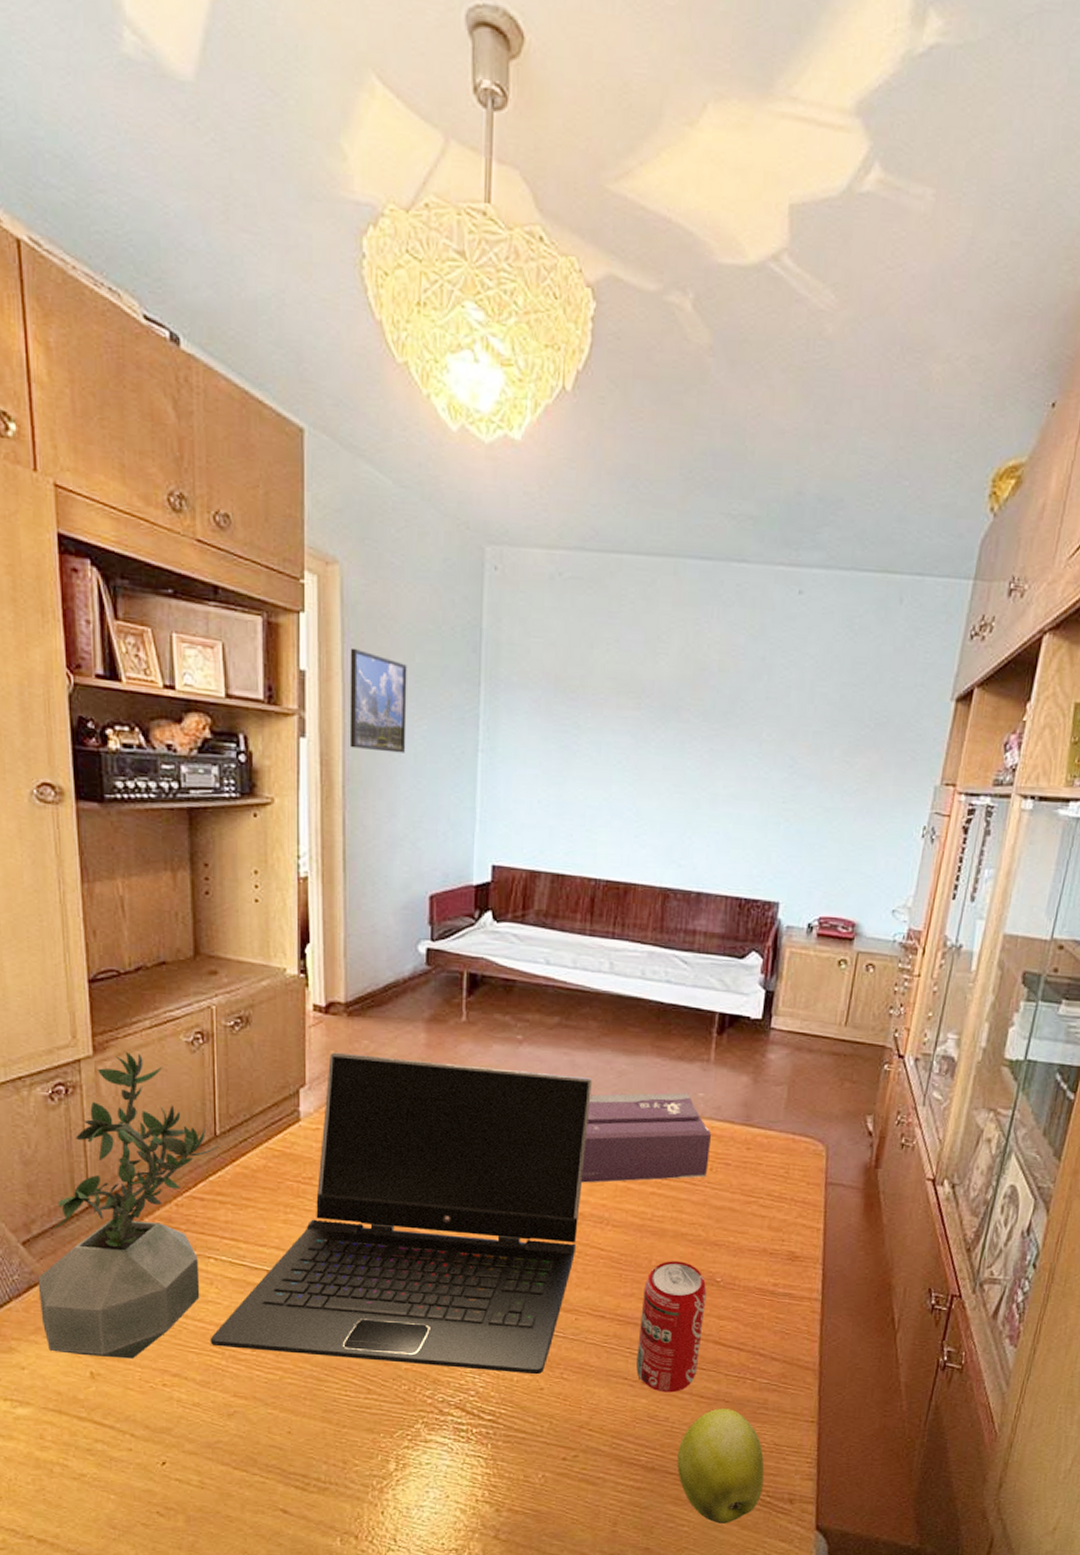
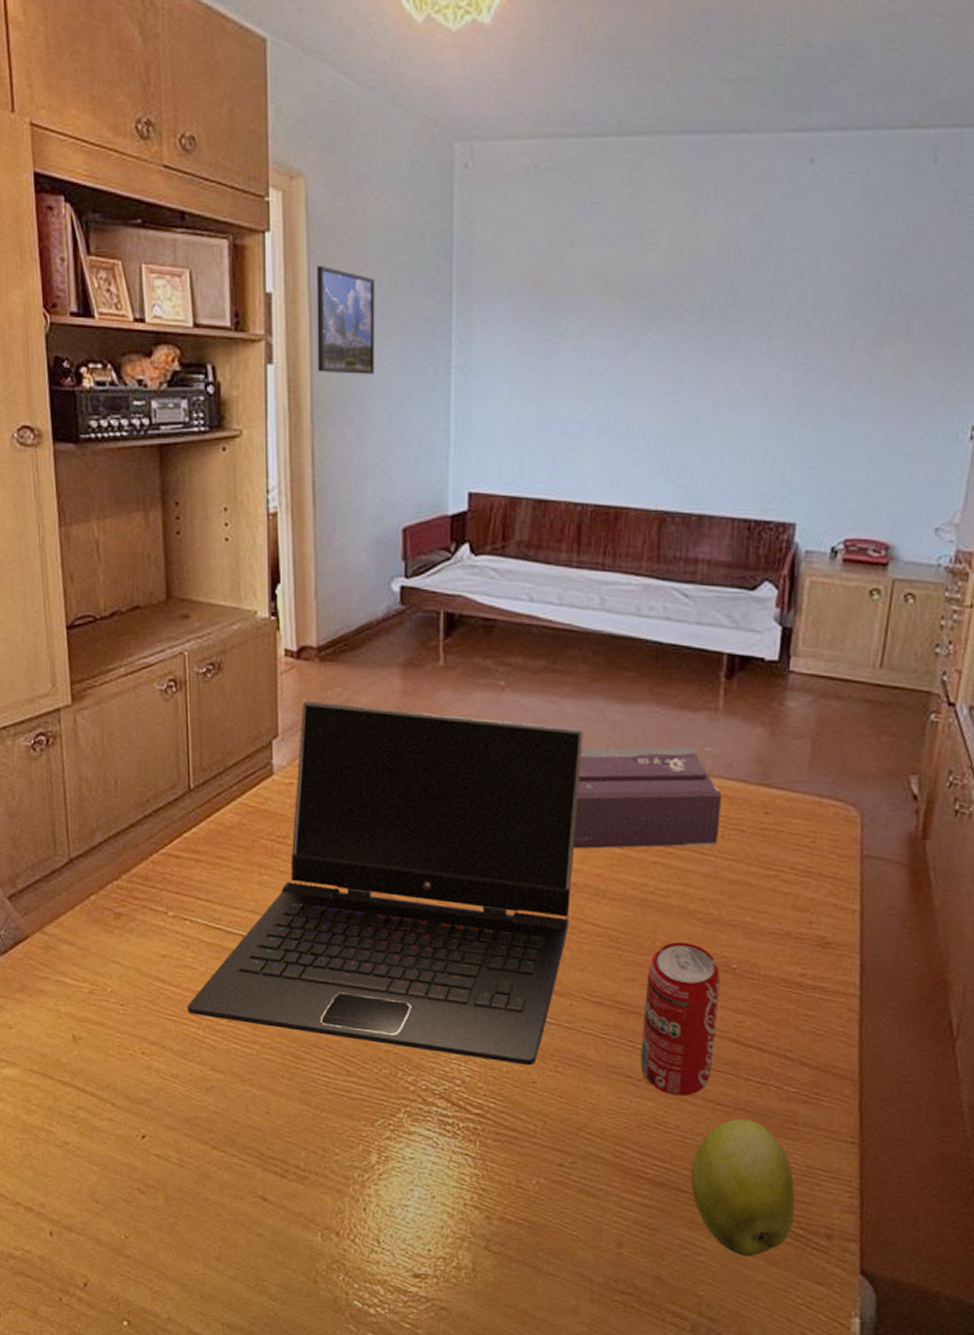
potted plant: present [37,1052,219,1359] -> none [22,701,193,1024]

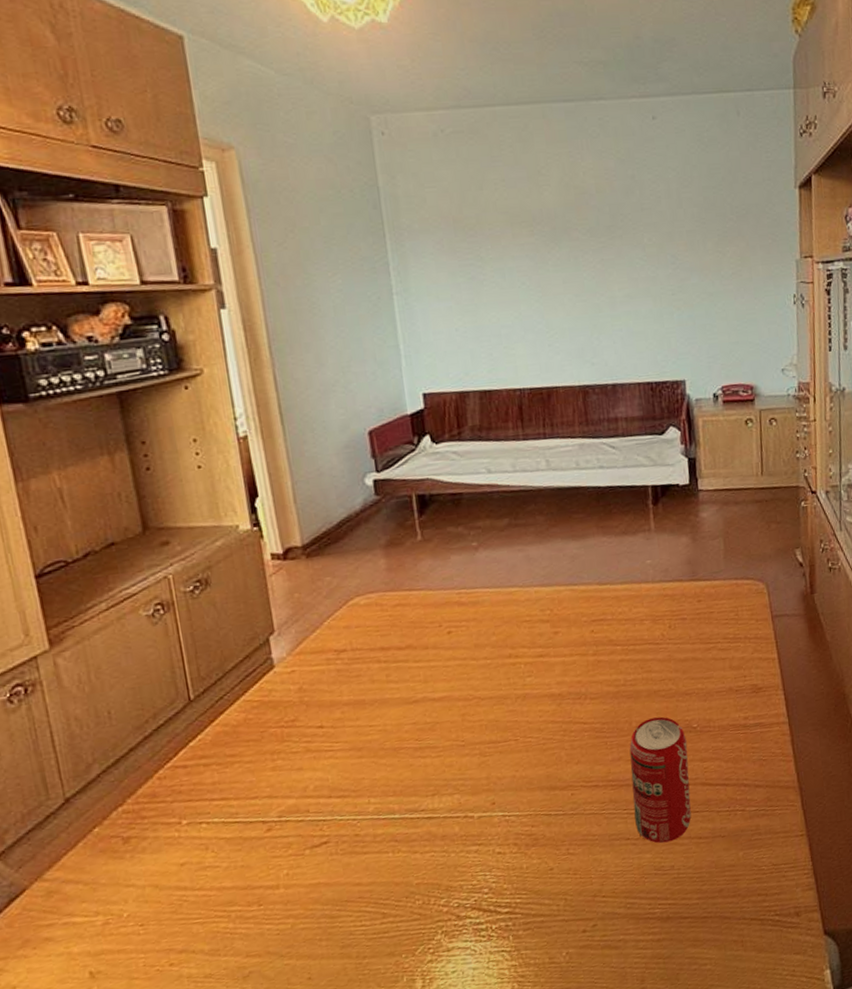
laptop computer: present [186,700,583,1066] -> none [213,567,561,912]
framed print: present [316,265,375,375] -> none [257,221,325,311]
tissue box: present [573,747,721,849] -> none [548,564,667,666]
apple: present [690,1119,795,1257] -> none [687,842,771,954]

